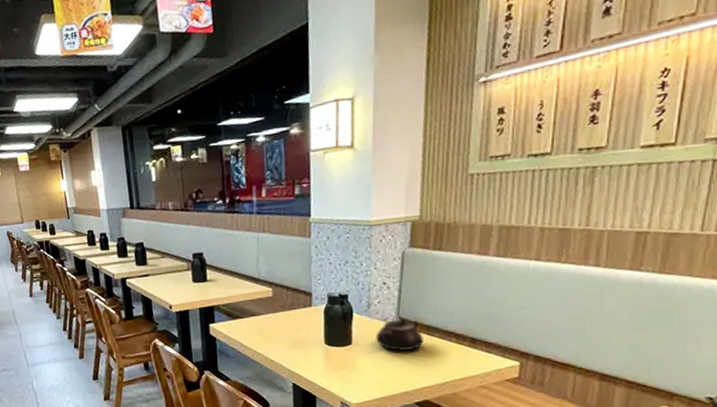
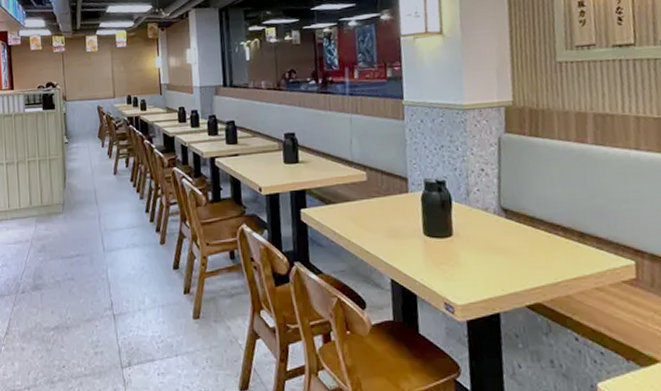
teapot: present [376,319,424,351] -> none [477,209,529,245]

